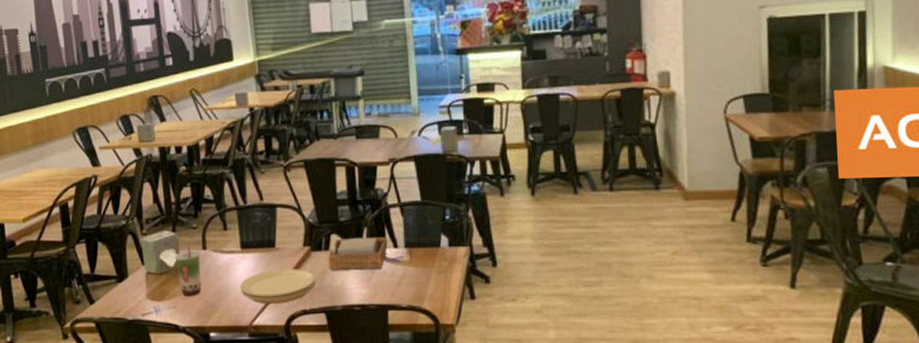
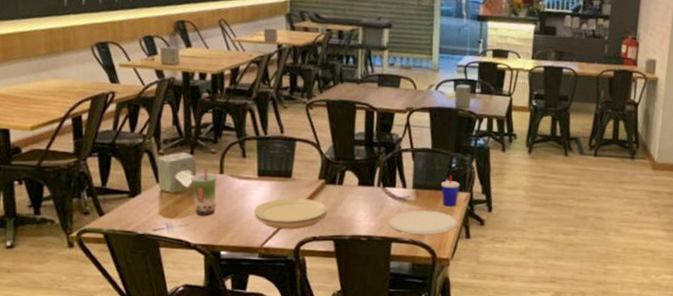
napkin holder: present [328,236,388,270] -> none [340,175,397,206]
plate: none [382,271,460,299] -> present [388,210,458,235]
beverage cup: none [435,229,457,265] -> present [440,175,460,207]

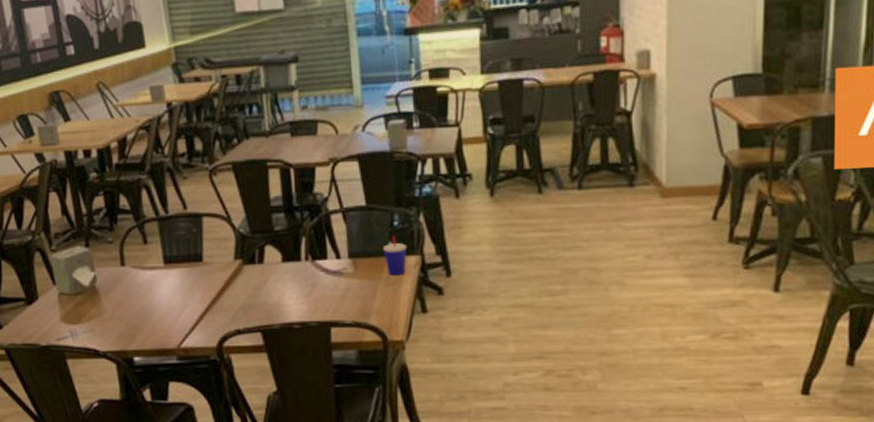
beverage cup: present [190,169,218,216] -> none [89,262,122,318]
plate: present [254,198,328,230] -> none [165,285,251,325]
plate: present [388,210,458,235] -> none [323,283,410,315]

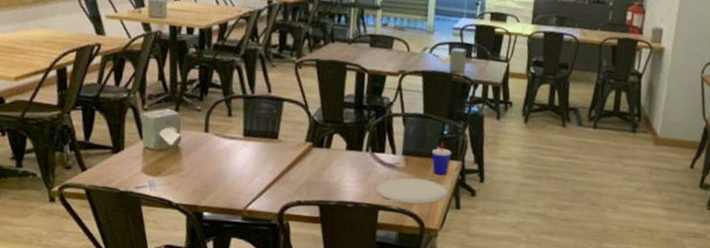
plate: none [323,283,410,315] -> present [375,177,448,204]

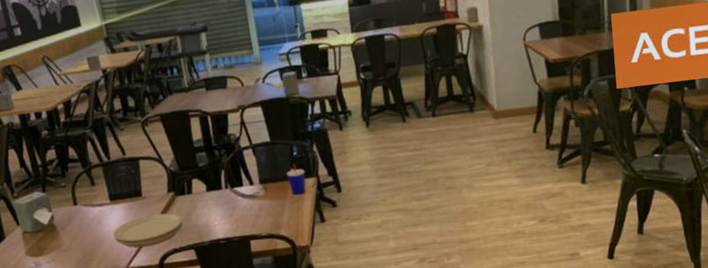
plate: none [238,160,314,193] -> present [113,213,184,248]
plate: present [375,177,448,204] -> none [242,201,311,229]

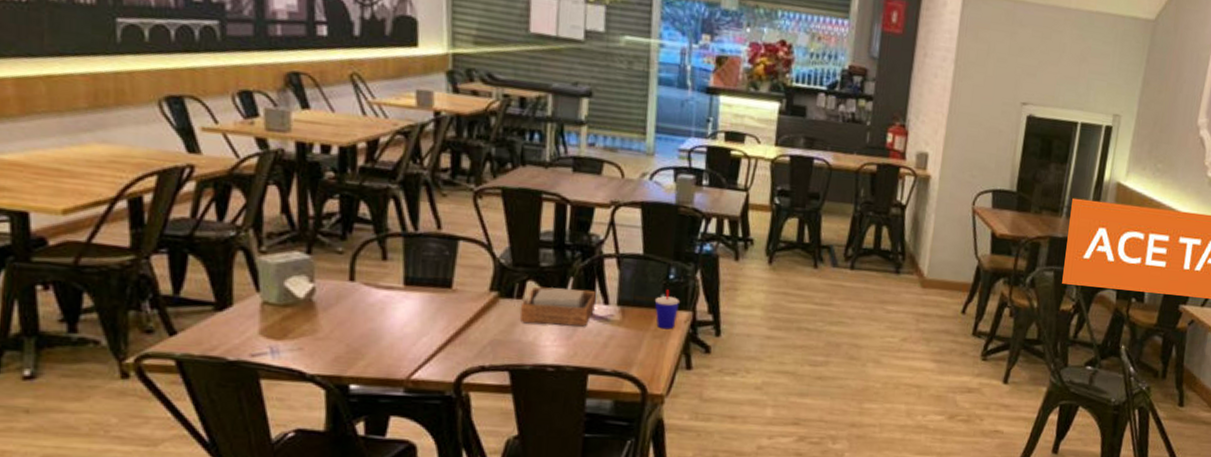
plate: present [113,213,184,248] -> none [398,314,502,357]
napkin holder: none [191,176,245,211] -> present [519,286,597,327]

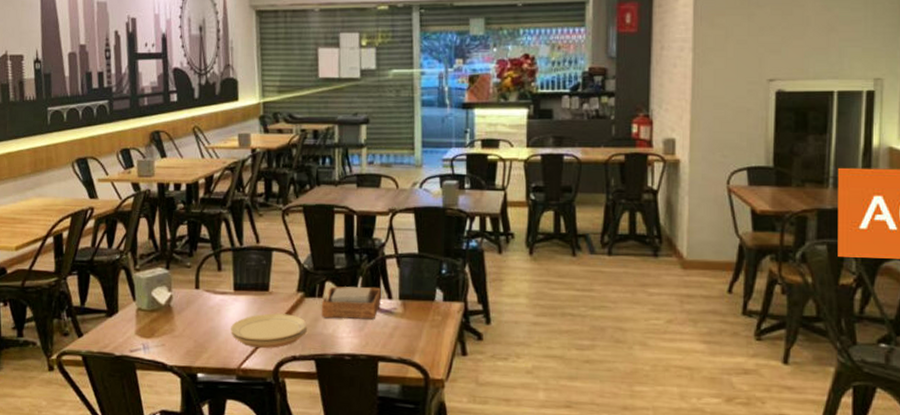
plate: none [398,314,502,357] -> present [231,313,308,349]
beverage cup: present [654,289,680,330] -> none [430,283,452,319]

